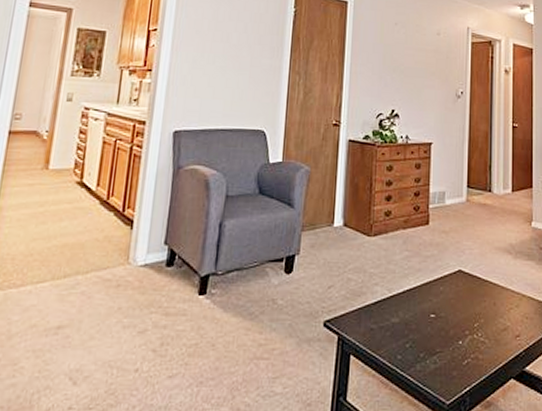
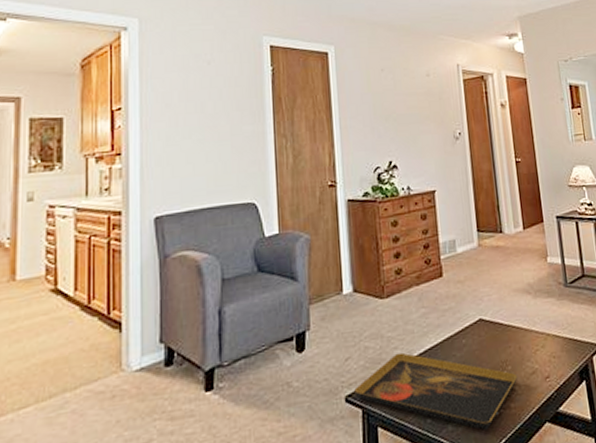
decorative tray: none [333,289,490,375] -> present [354,352,518,431]

